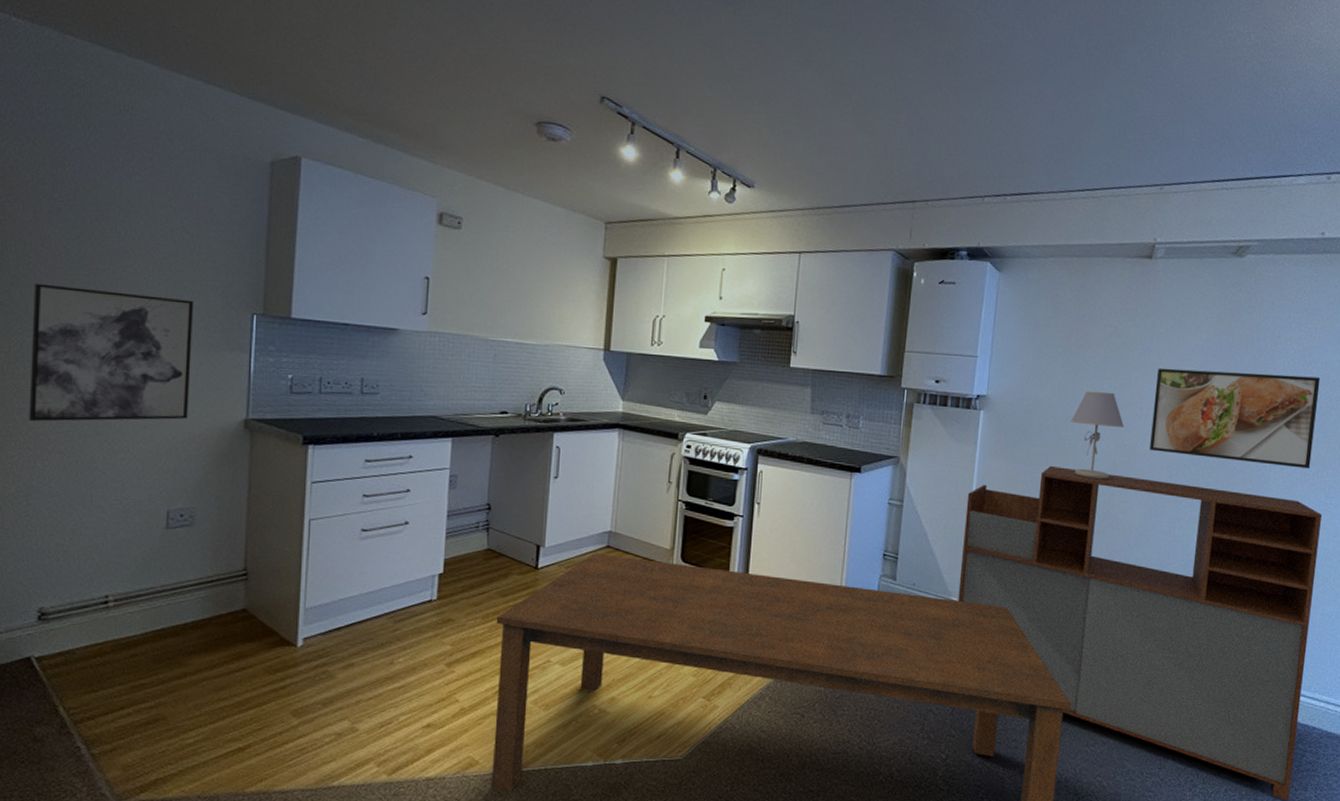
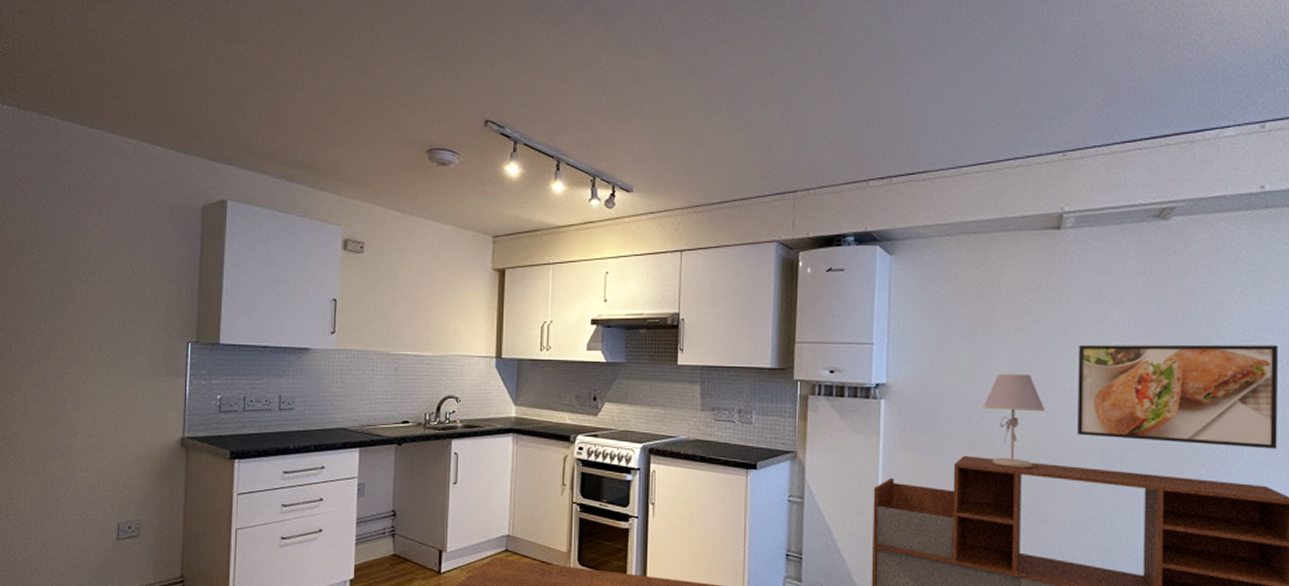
wall art: present [29,283,193,422] -> none [10,326,140,447]

